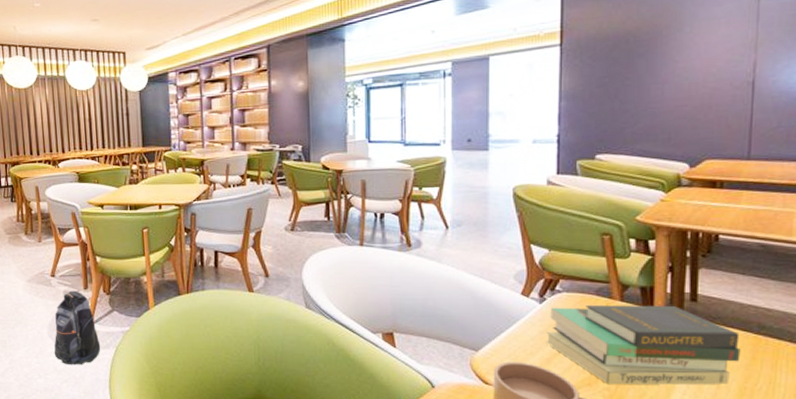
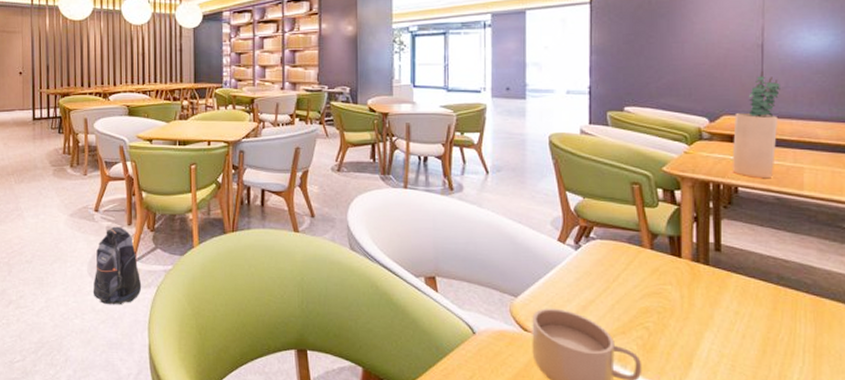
books: present [545,305,741,385] -> none [581,253,763,335]
vase: none [713,111,772,226] -> present [732,71,780,179]

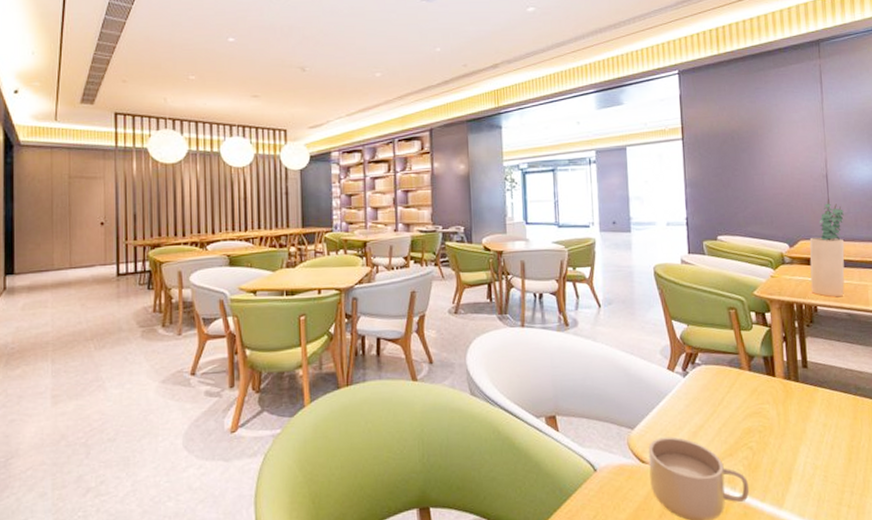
backpack: present [92,226,142,305] -> none [189,390,247,481]

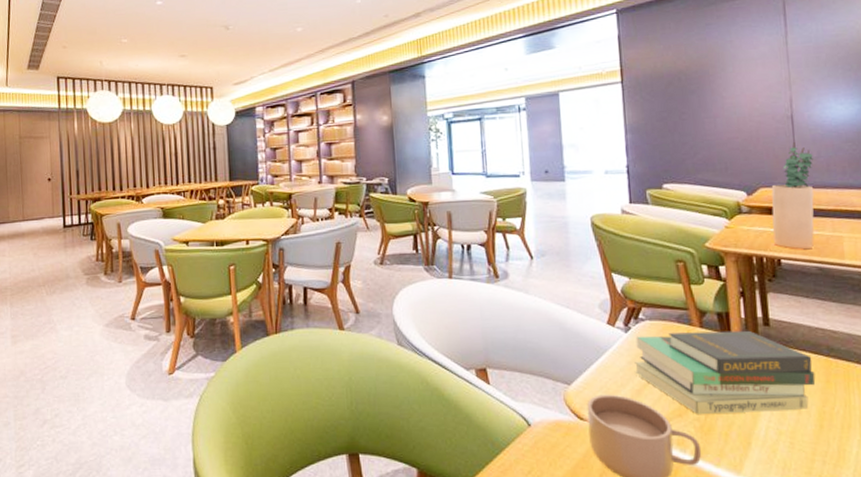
books: none [691,372,846,454] -> present [634,330,816,415]

